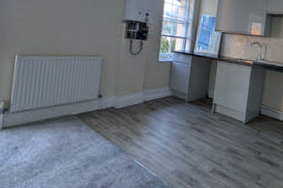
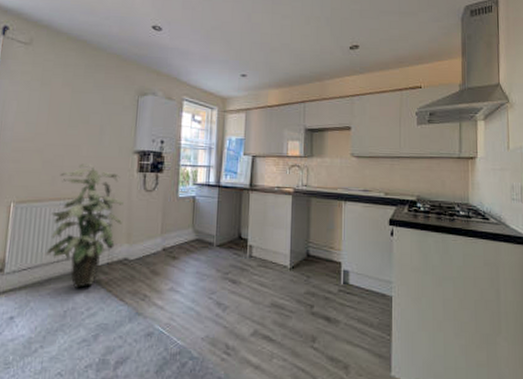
indoor plant: none [45,26,113,128] -> present [46,162,124,288]

